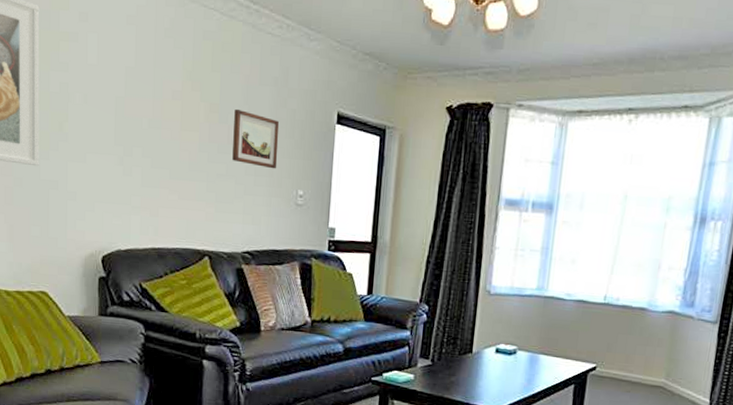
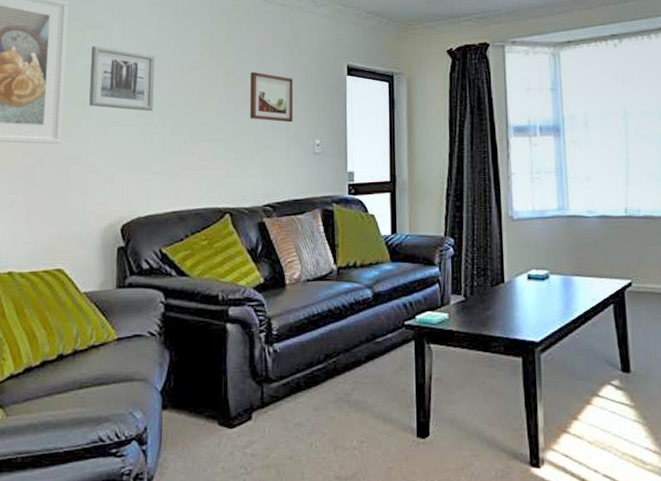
wall art: none [66,61,133,141] -> present [89,46,155,111]

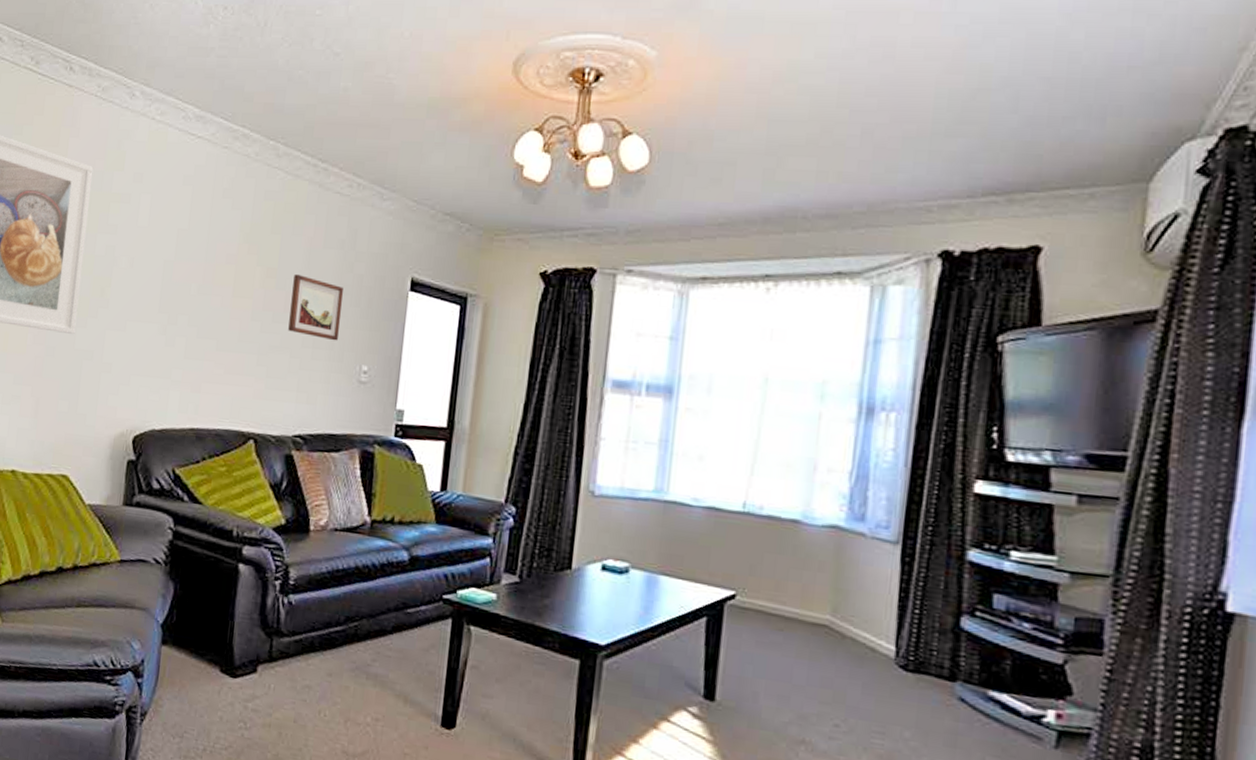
wall art: present [89,46,155,111] -> none [108,223,185,308]

